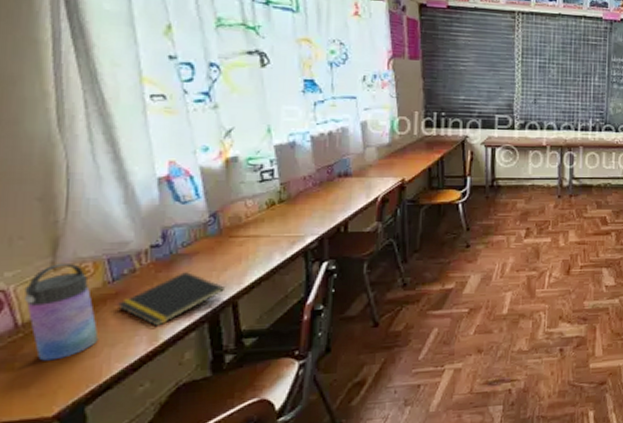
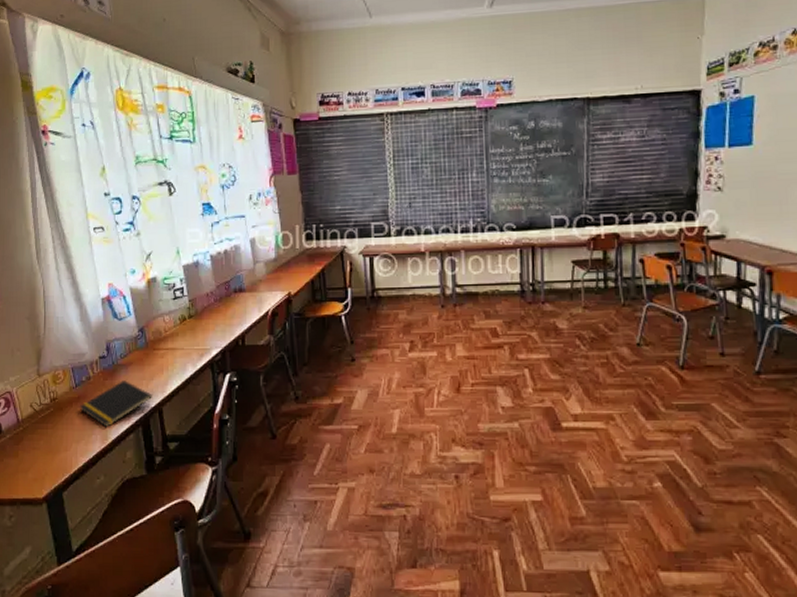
water bottle: present [23,264,99,361] -> none [21,371,69,451]

